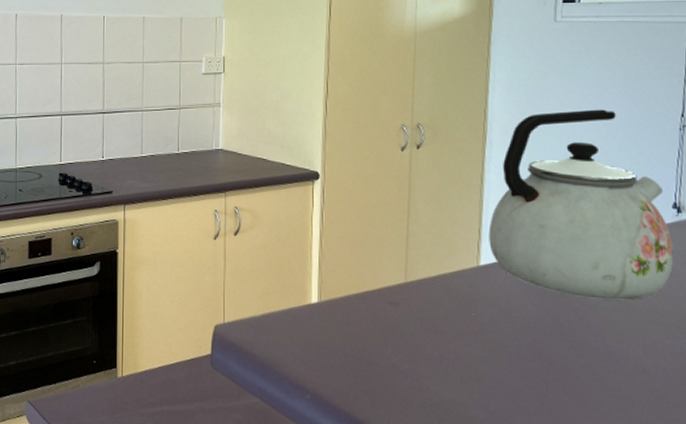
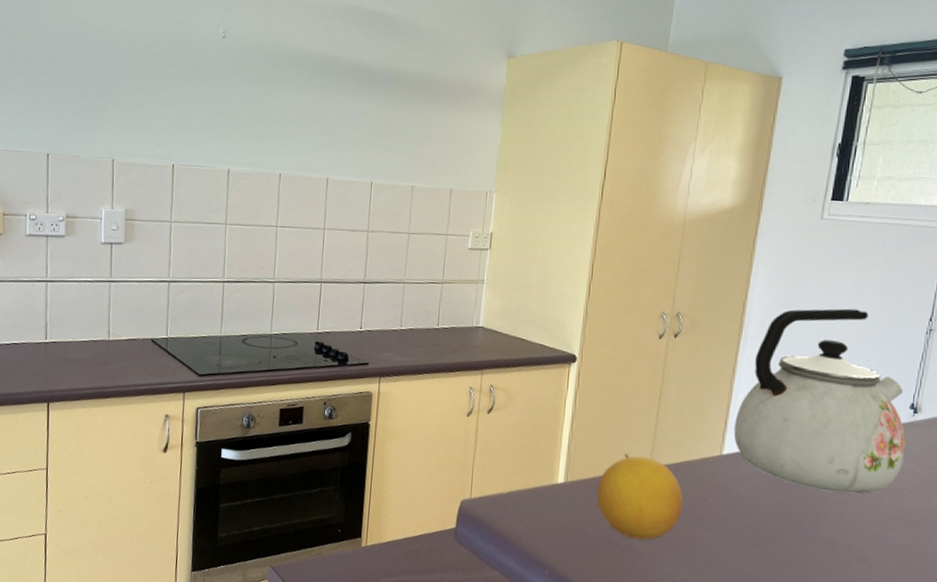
fruit: none [352,269,444,359] -> present [596,453,684,540]

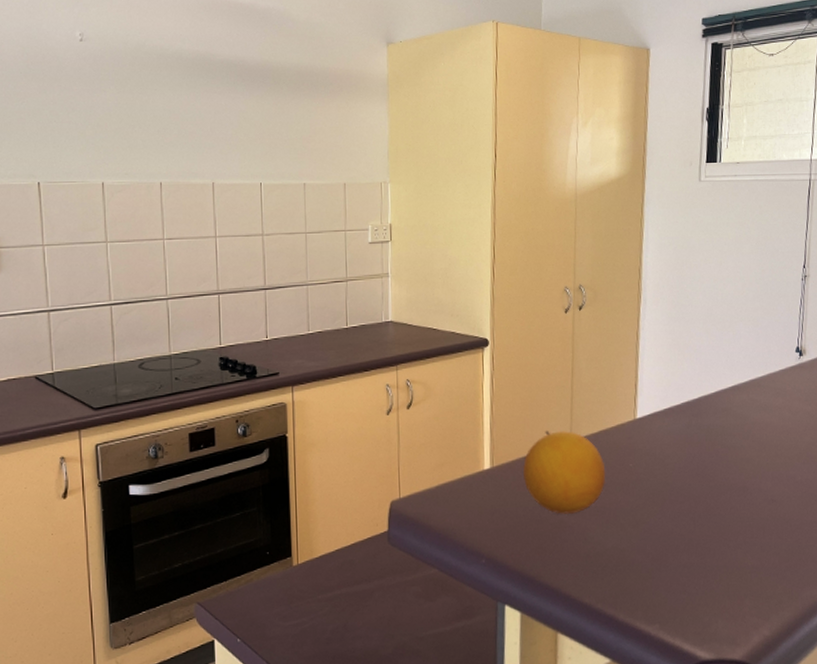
kettle: present [733,308,906,494] -> none [643,264,797,440]

